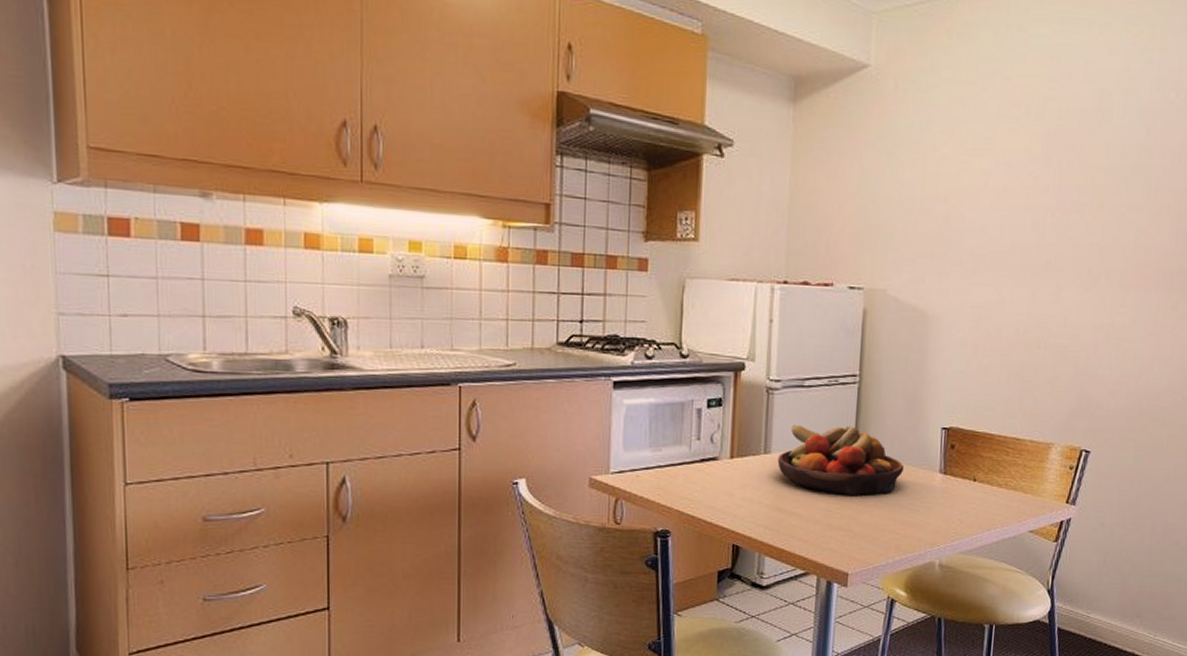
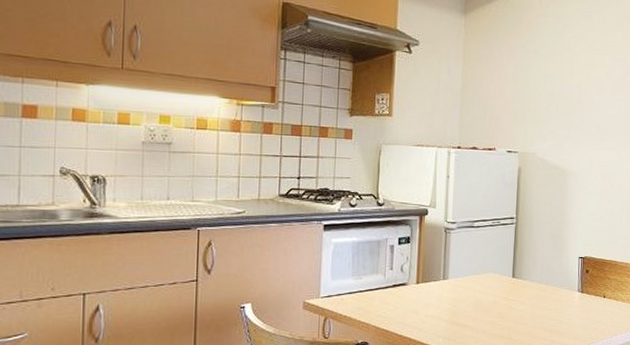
fruit bowl: present [777,424,905,495] -> none [453,256,551,310]

